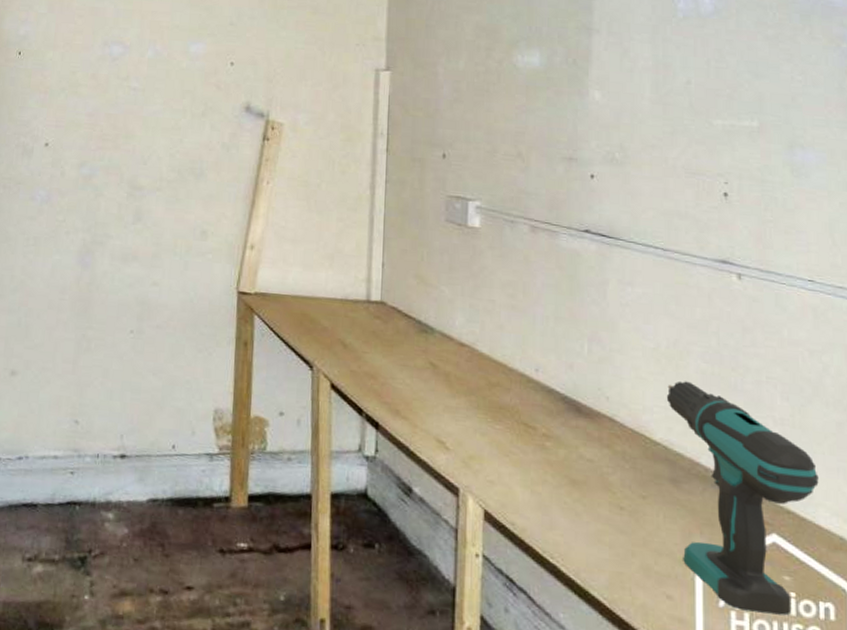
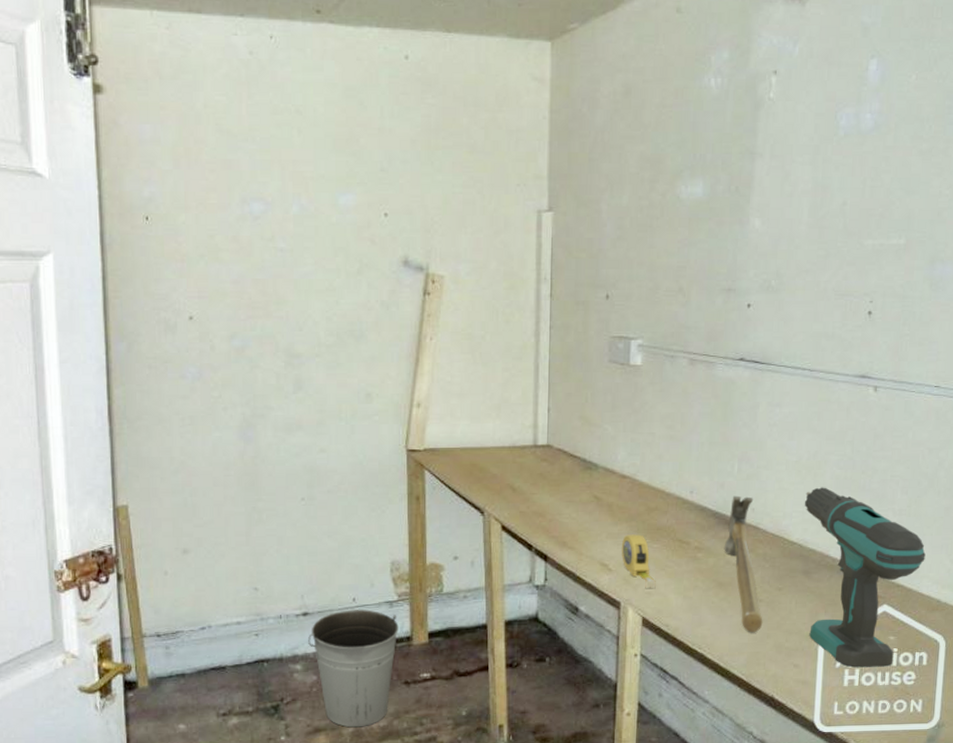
bucket: none [123,457,218,598] -> present [308,609,399,728]
tape measure: none [460,410,499,477] -> present [622,534,656,588]
hammer: none [575,379,626,548] -> present [724,495,763,633]

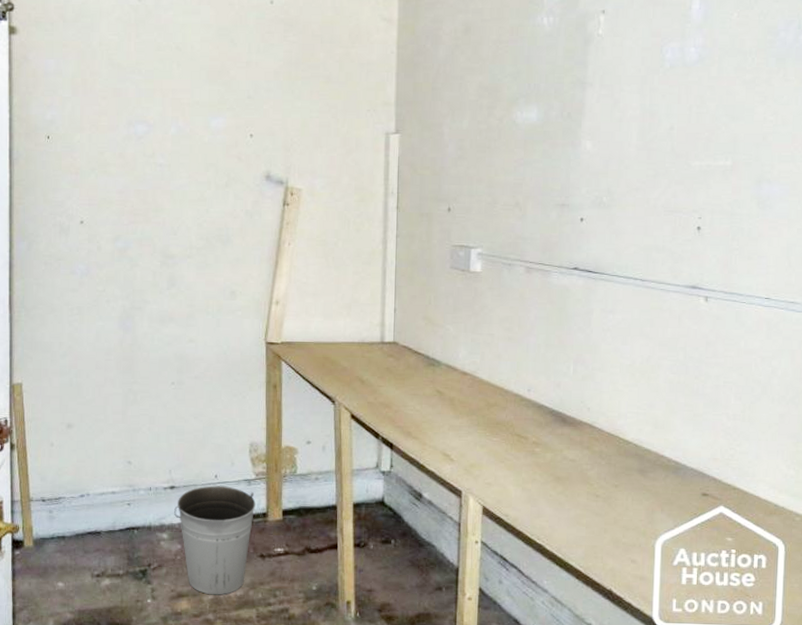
tape measure: present [622,534,656,588] -> none [463,427,496,479]
hammer: present [724,495,763,633] -> none [561,395,600,527]
power drill: present [804,487,926,668] -> none [638,390,761,567]

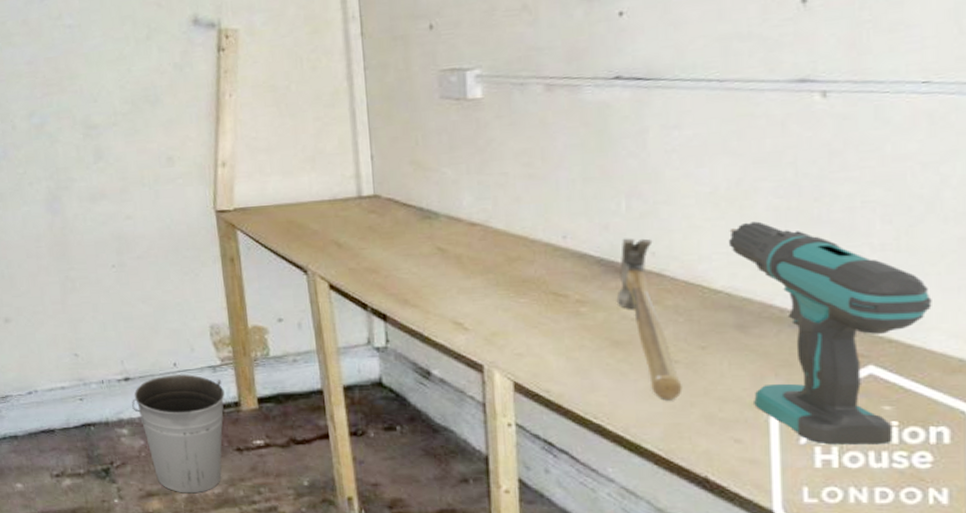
hammer: none [561,395,600,527] -> present [616,238,683,401]
power drill: none [638,390,761,567] -> present [728,221,932,445]

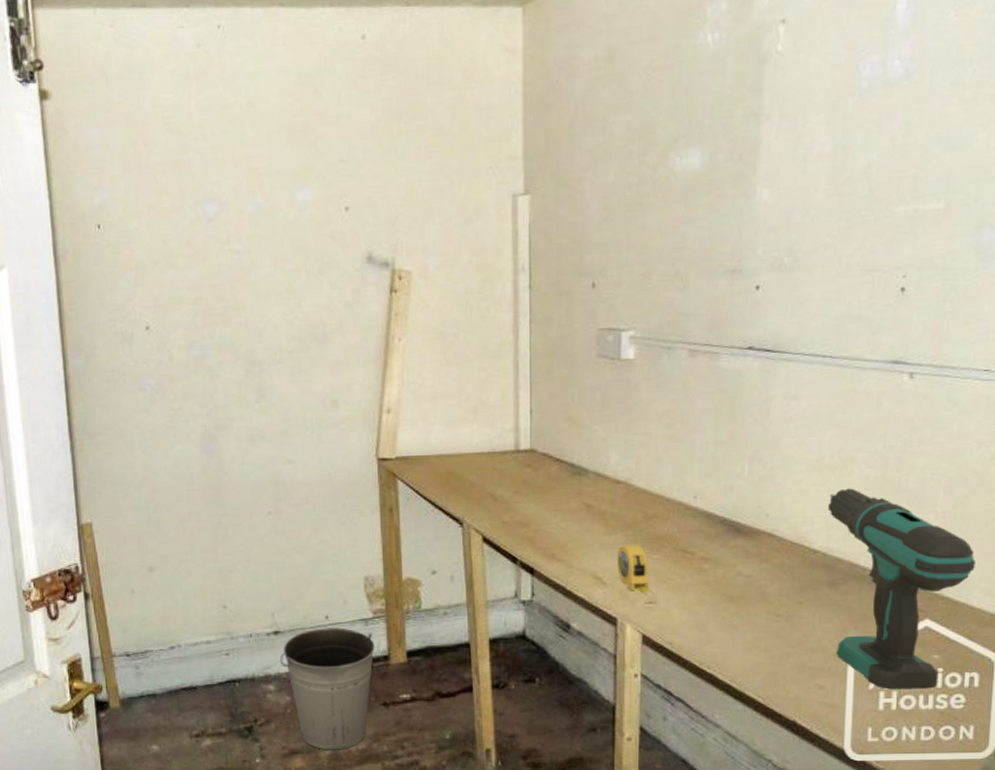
tape measure: none [478,288,528,349] -> present [617,544,657,603]
hammer: present [616,238,683,401] -> none [734,500,782,651]

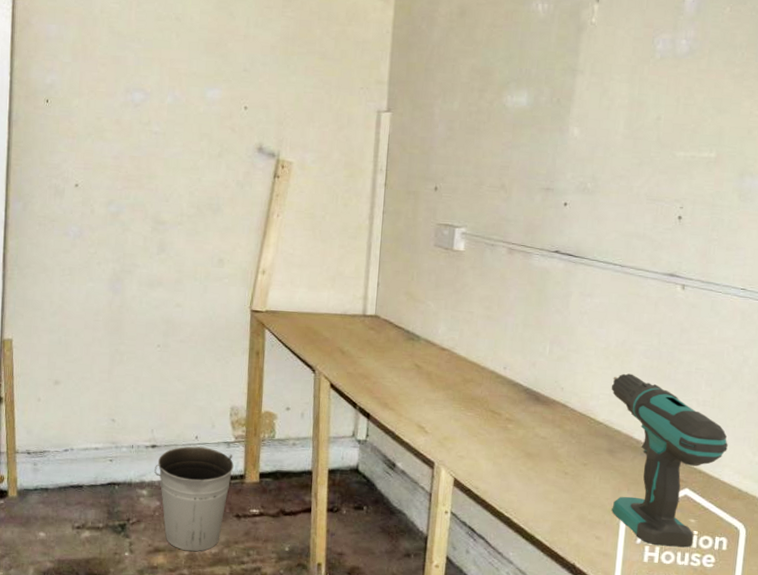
tape measure: present [617,544,657,603] -> none [438,401,468,452]

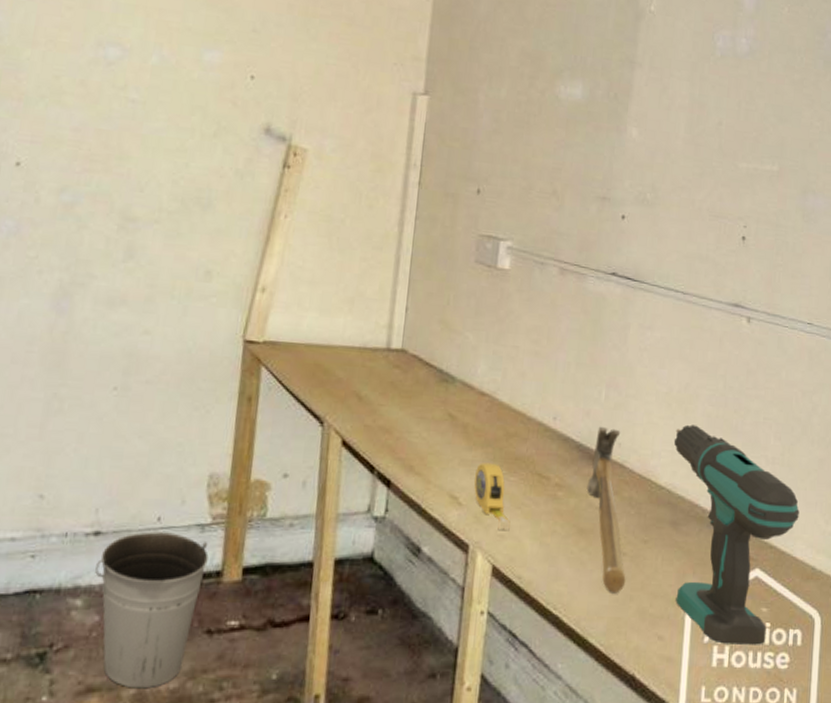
tape measure: none [438,401,468,452] -> present [474,462,510,530]
hammer: none [533,374,568,503] -> present [586,426,626,594]

